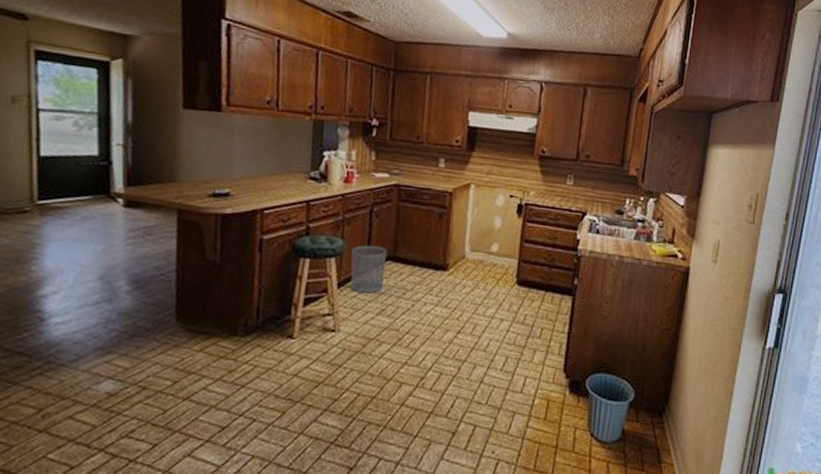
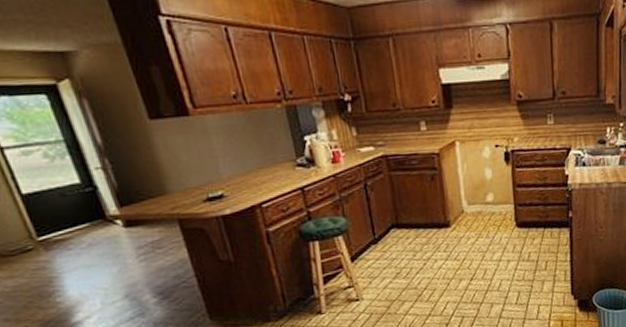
waste bin: present [350,244,387,293] -> none [355,217,393,263]

